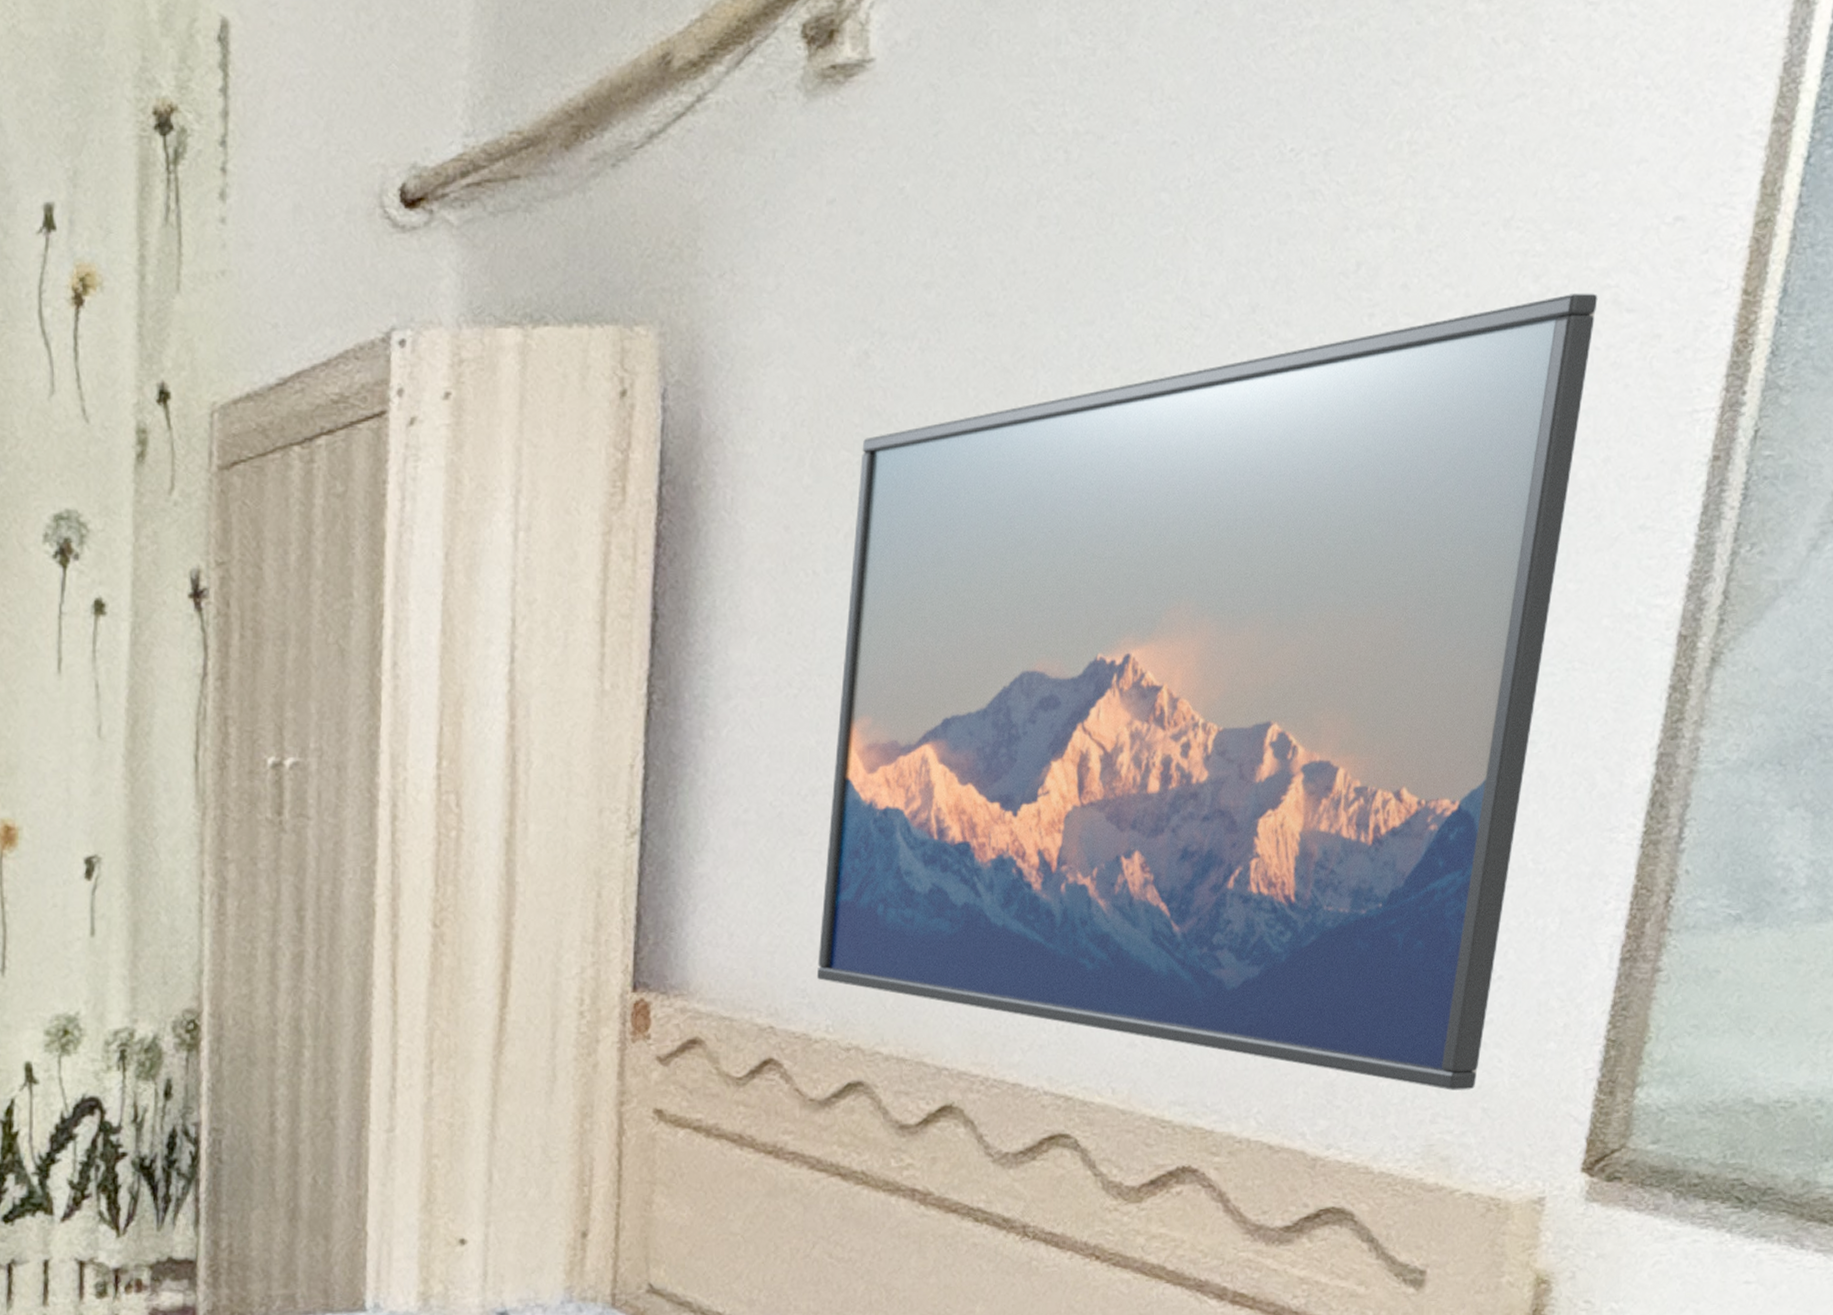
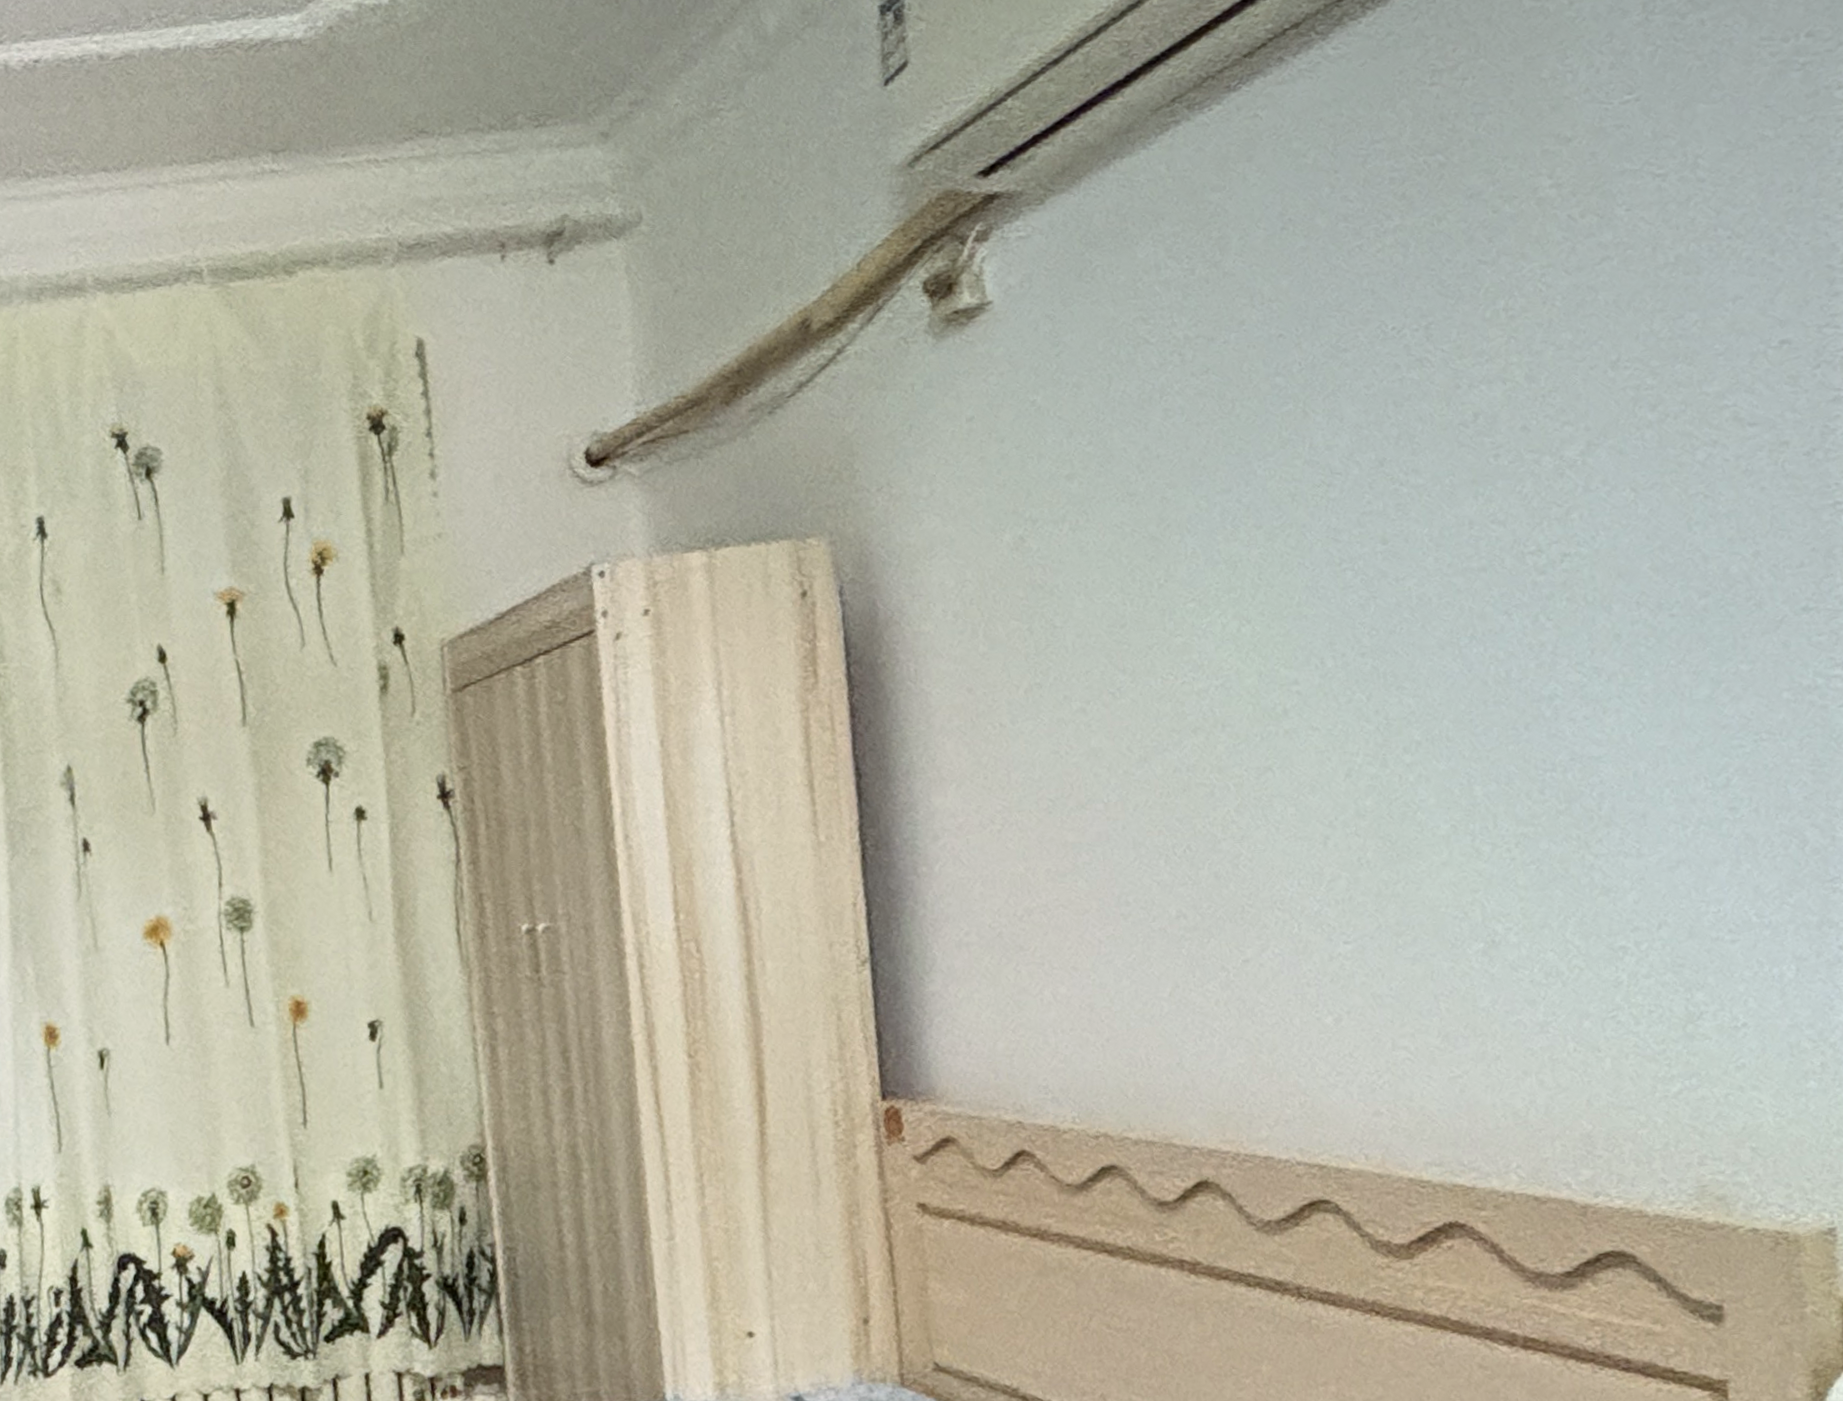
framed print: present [816,293,1598,1091] -> none [1029,413,1740,1134]

